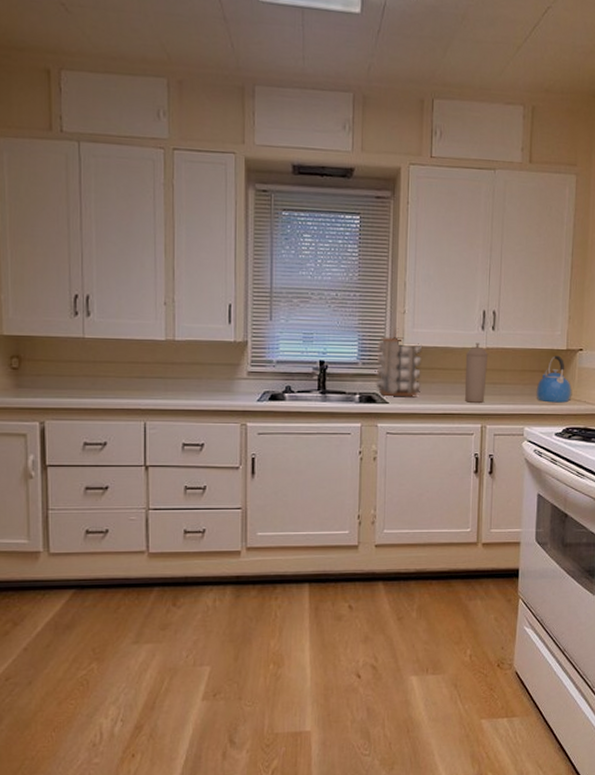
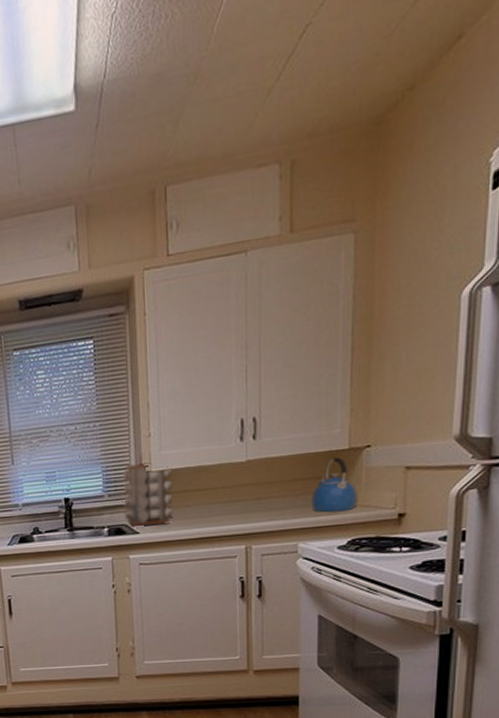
canister: present [465,343,489,403] -> none [222,456,250,523]

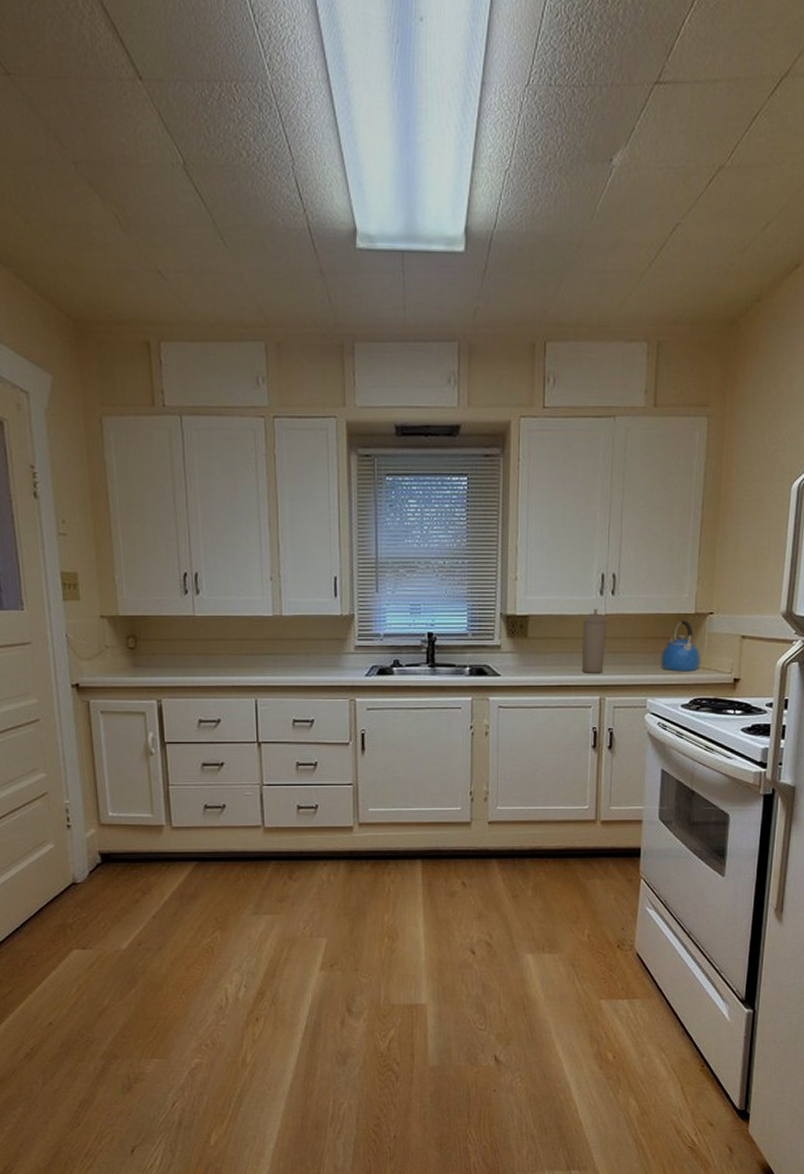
spice rack: present [122,453,173,527] -> none [487,596,535,669]
canister: none [222,456,250,523] -> present [582,609,608,673]

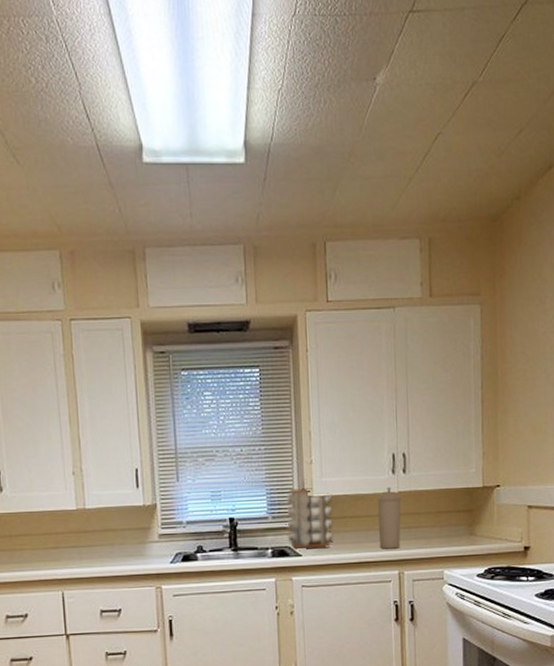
spice rack: none [487,596,535,669] -> present [285,479,333,549]
kettle: present [660,620,700,672] -> none [453,494,491,544]

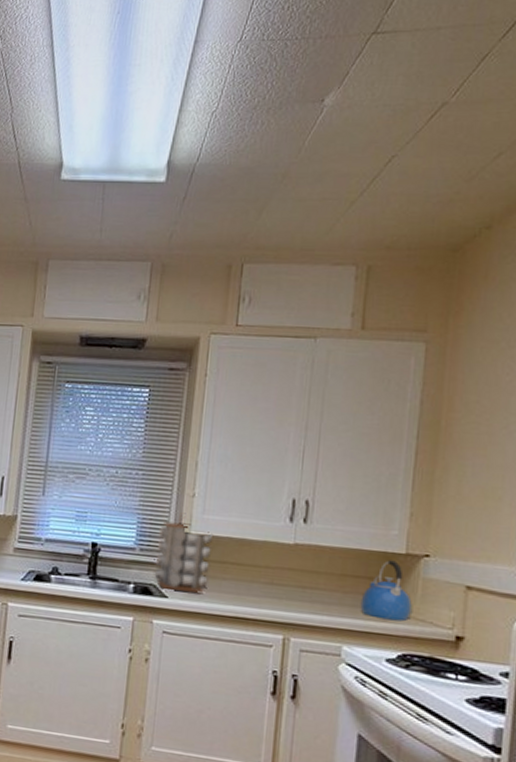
canister: present [377,487,401,549] -> none [264,536,298,609]
kettle: none [453,494,491,544] -> present [360,560,412,622]

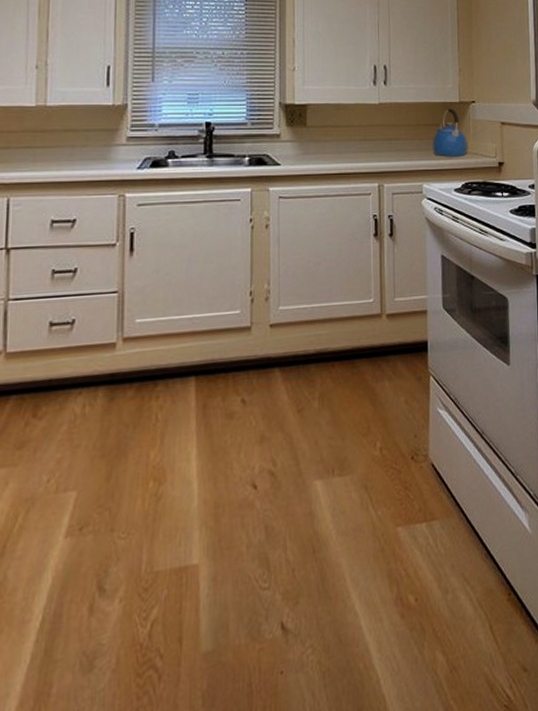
spice rack: present [155,513,212,593] -> none [266,86,313,158]

